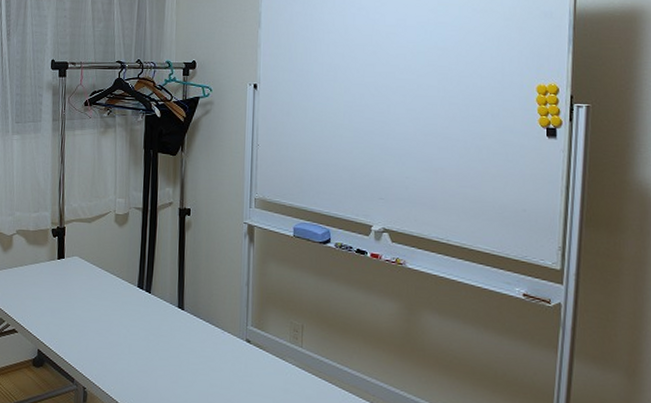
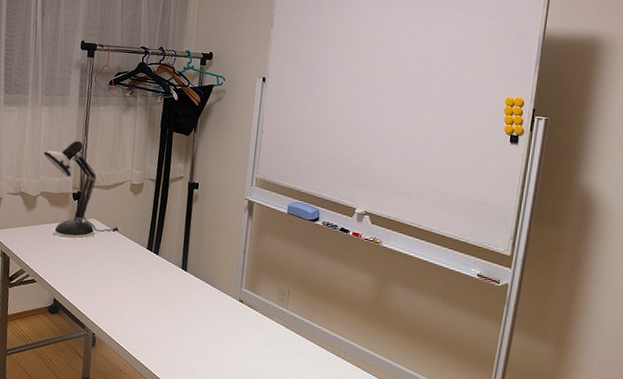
desk lamp: none [17,170,107,281] -> present [43,140,121,239]

